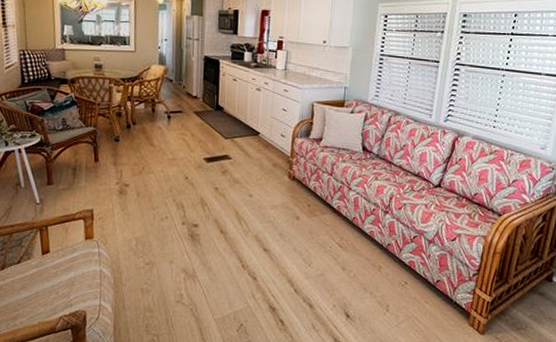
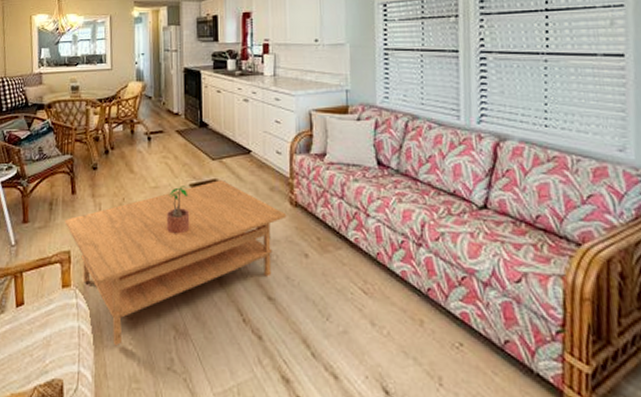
coffee table: none [88,156,285,285] -> present [65,180,287,345]
potted plant: none [181,159,203,199] -> present [166,186,190,234]

